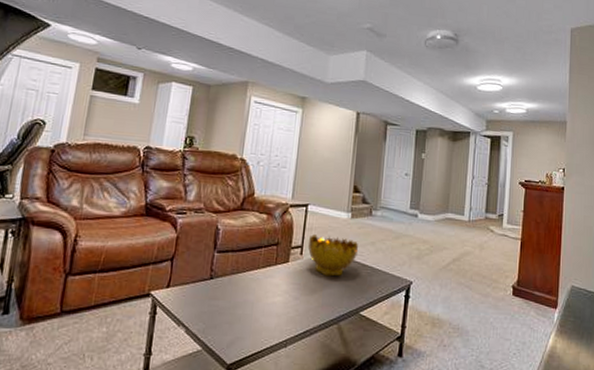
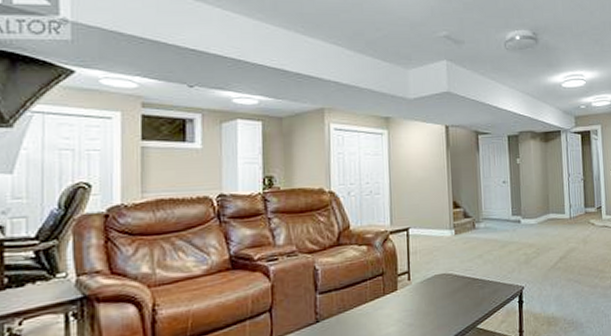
decorative bowl: present [308,234,359,277] -> none [414,255,467,297]

